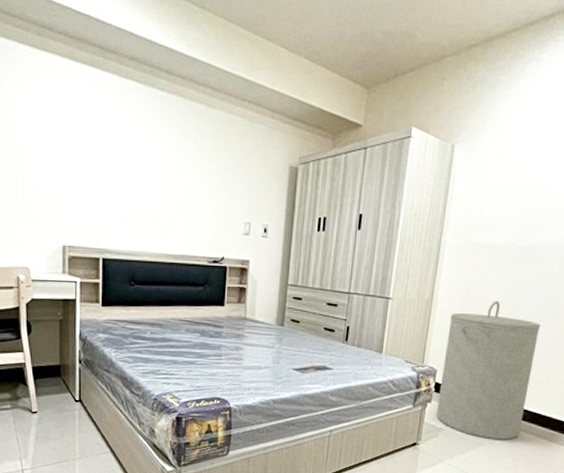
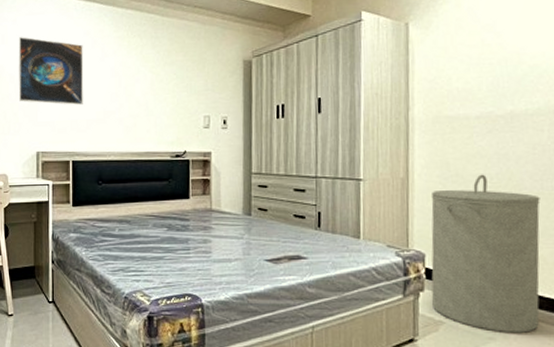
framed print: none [41,111,117,197] -> present [18,37,84,105]

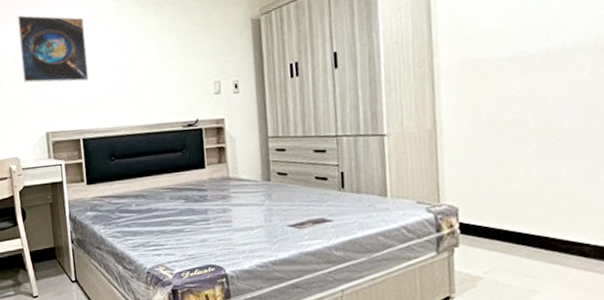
laundry hamper: present [431,174,540,334] -> none [463,119,586,285]

